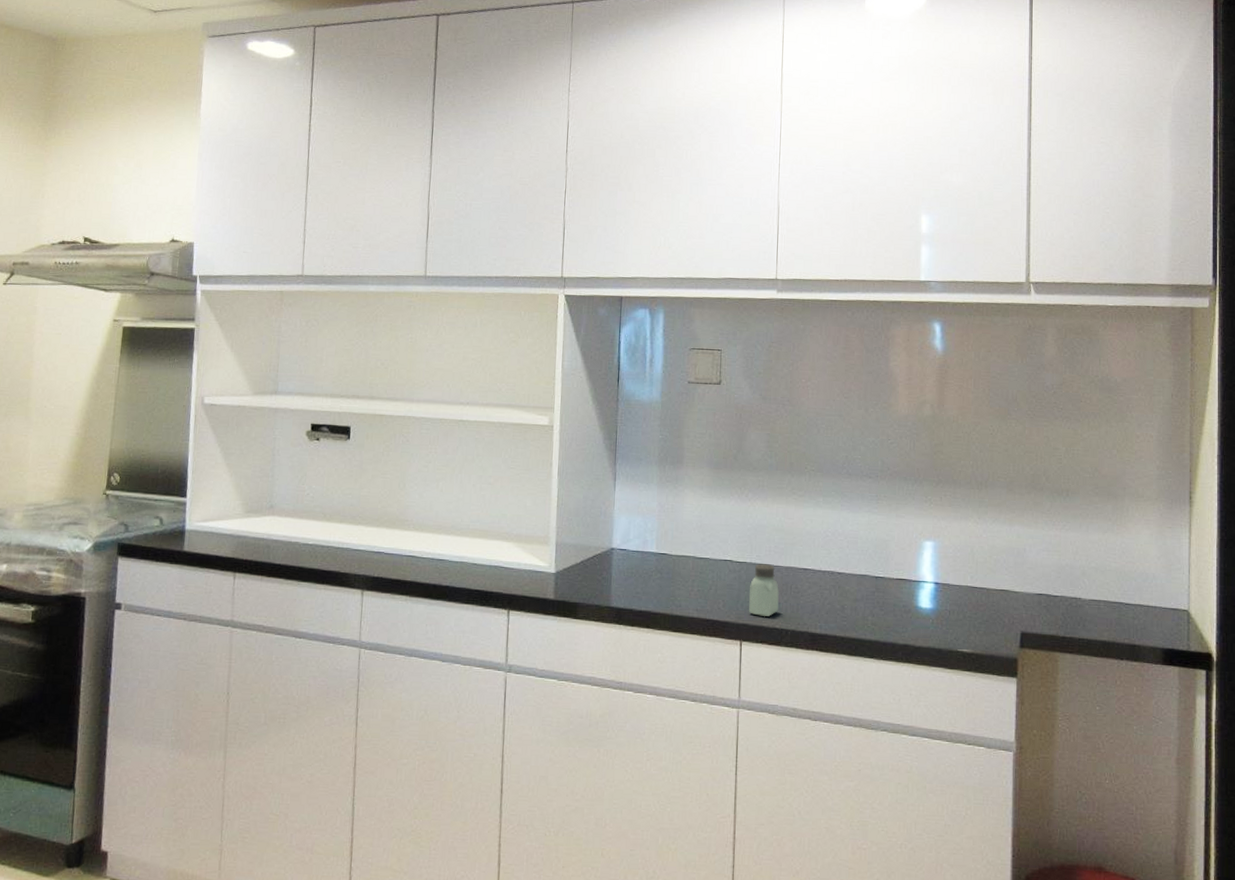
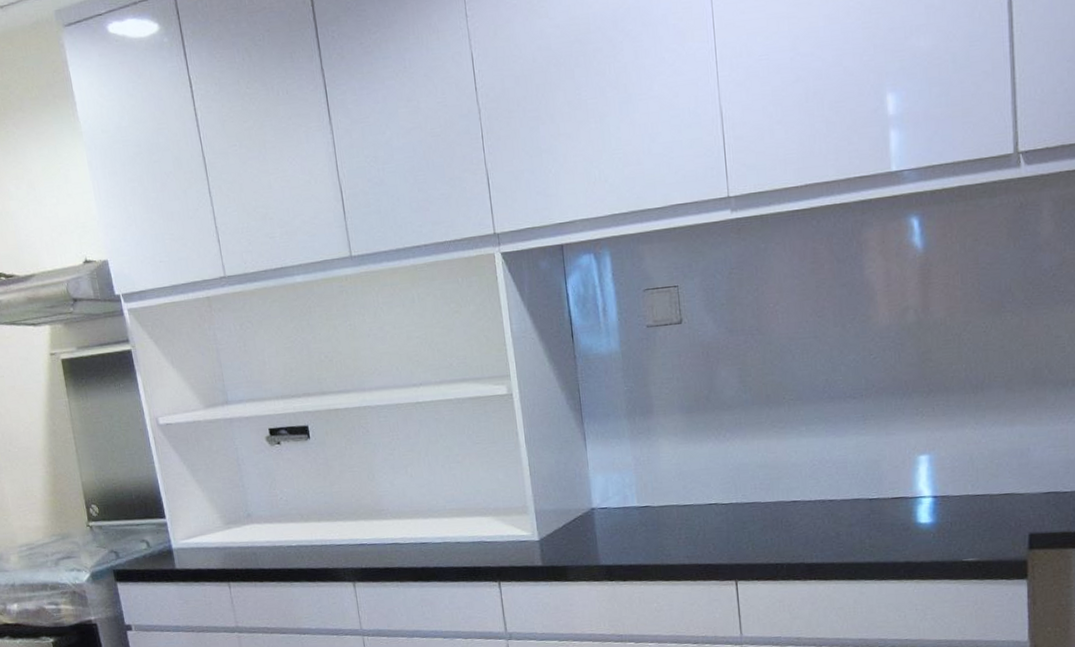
saltshaker: present [748,564,779,617] -> none [738,502,771,555]

